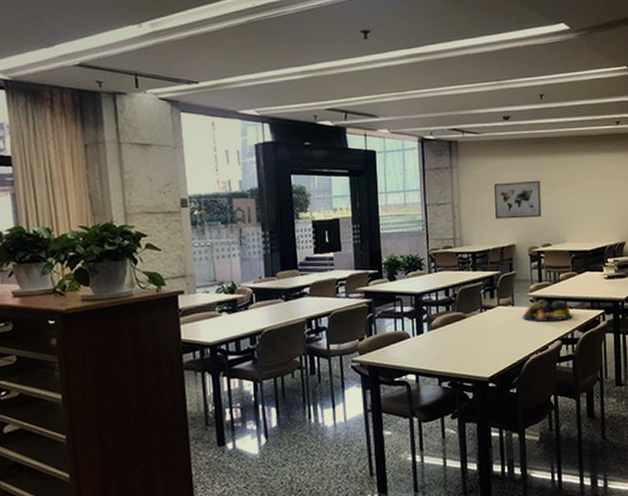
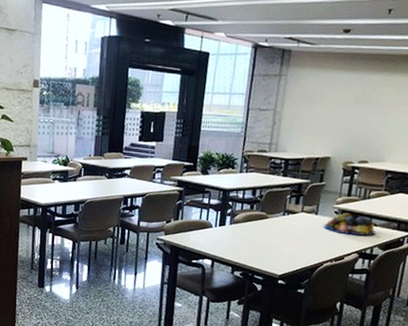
wall art: present [494,180,542,219] -> none [315,95,370,134]

